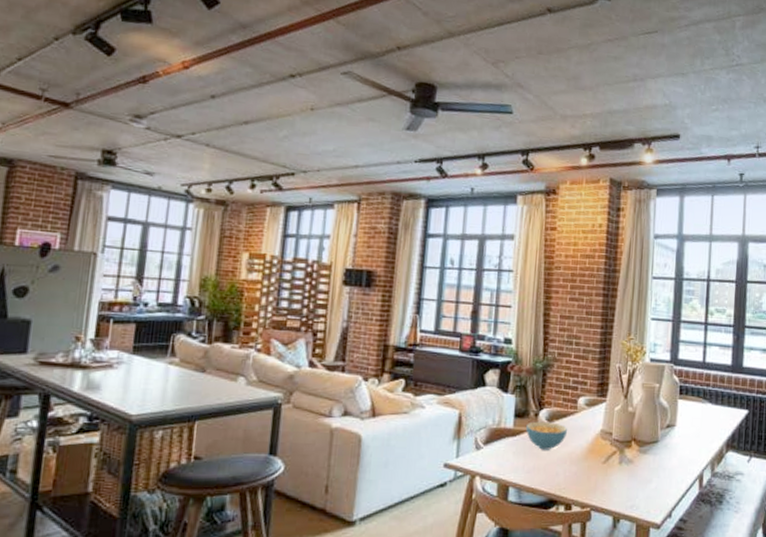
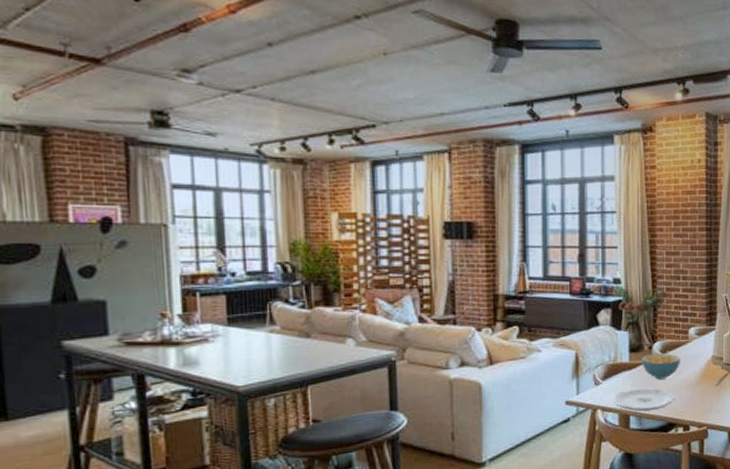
plate: none [492,457,559,484] -> present [612,387,675,412]

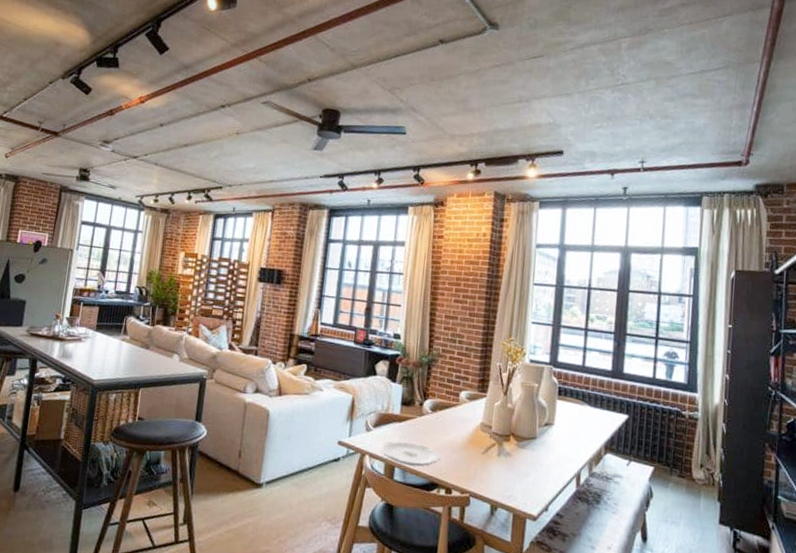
cereal bowl: present [642,353,681,380] -> none [411,410,450,437]

